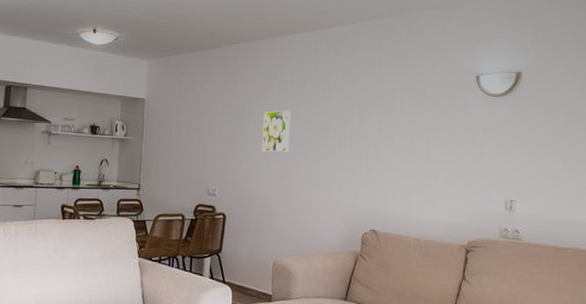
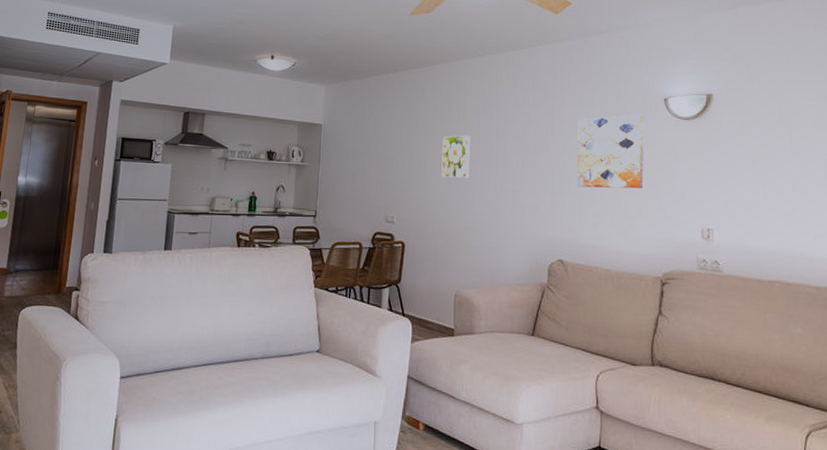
wall art: none [390,91,457,163] -> present [576,114,644,189]

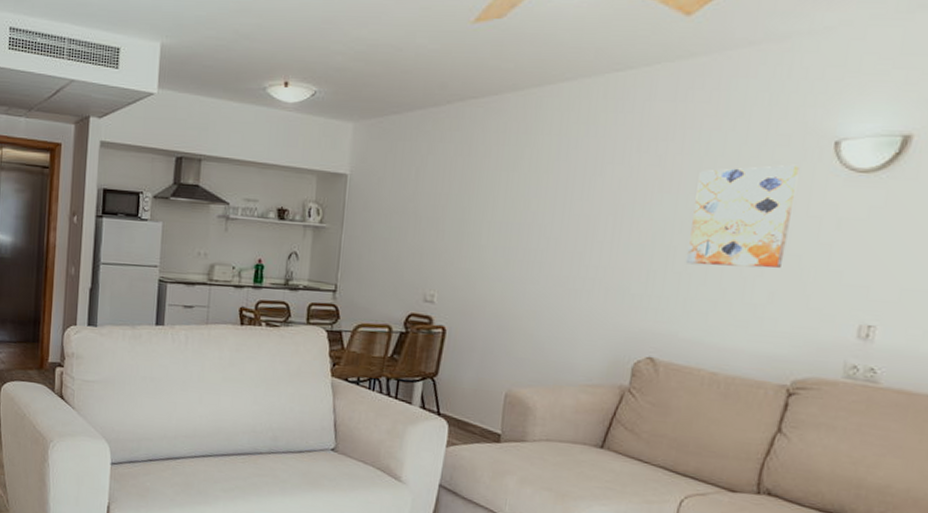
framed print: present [441,135,471,178] -> none [500,190,545,249]

